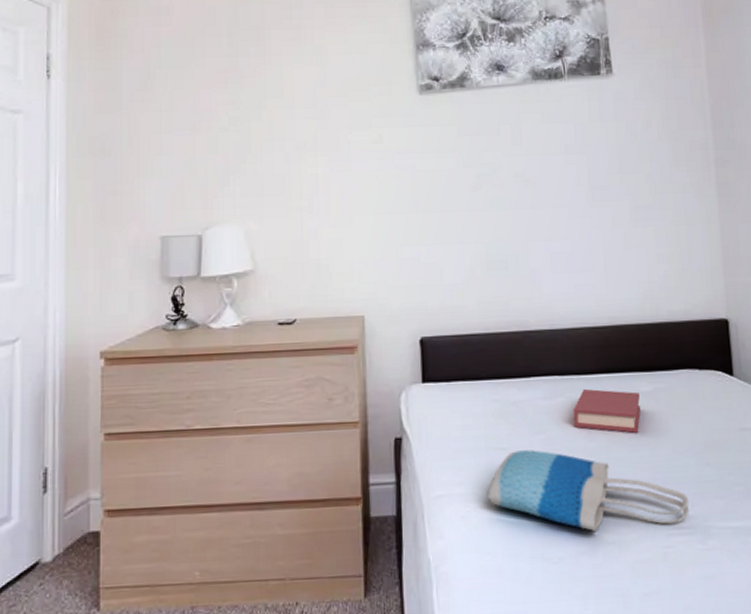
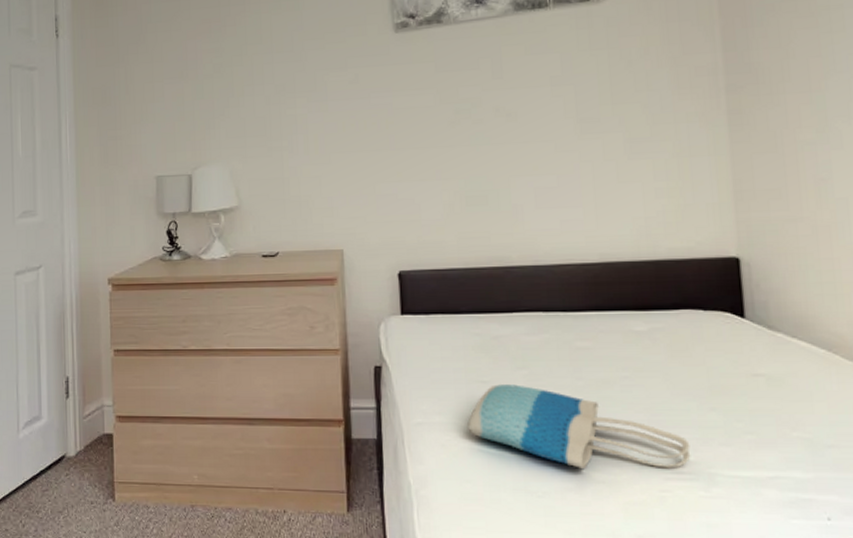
book: present [573,388,641,433] -> none [559,326,635,373]

